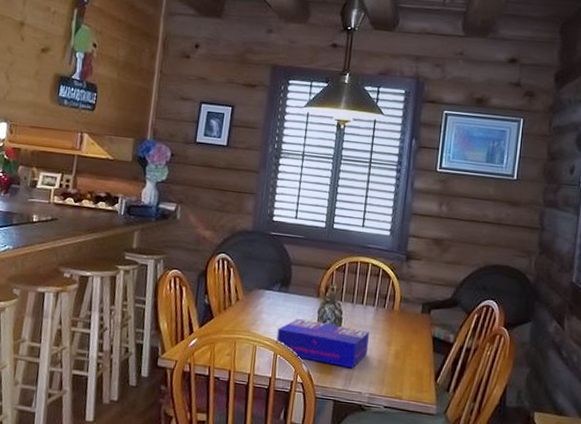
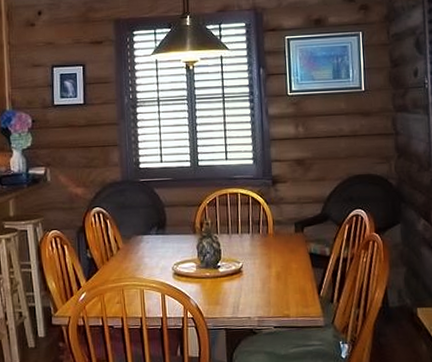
board game: present [276,318,369,368] -> none [161,256,250,296]

